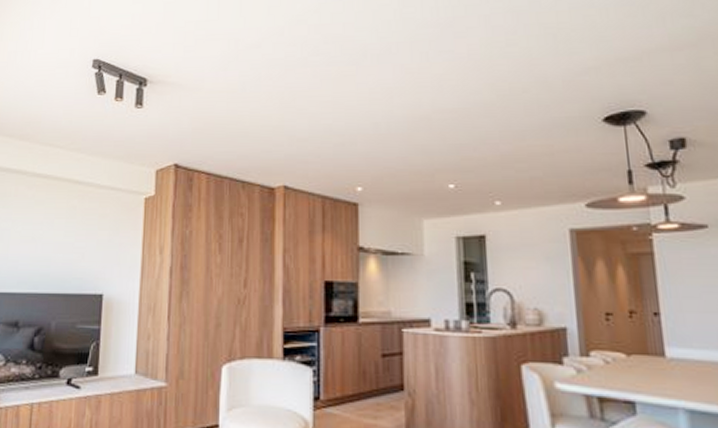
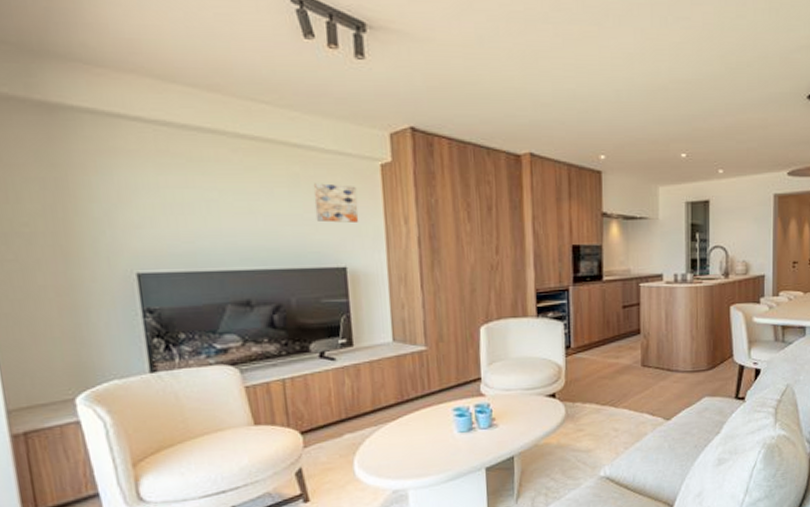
wall art: none [84,215,122,251] -> present [313,183,359,223]

